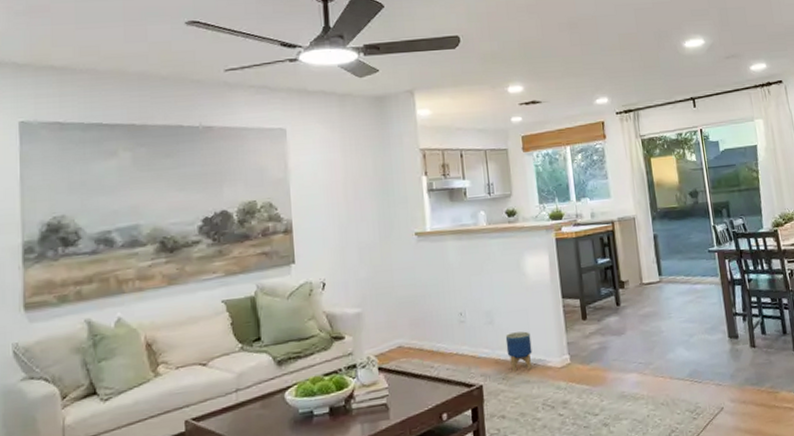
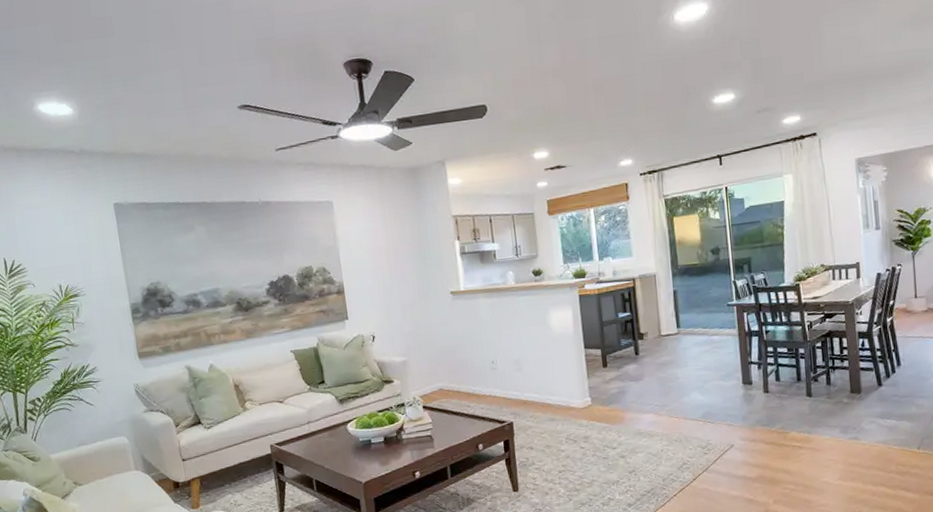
planter: present [505,331,532,372] -> none [532,377,557,412]

